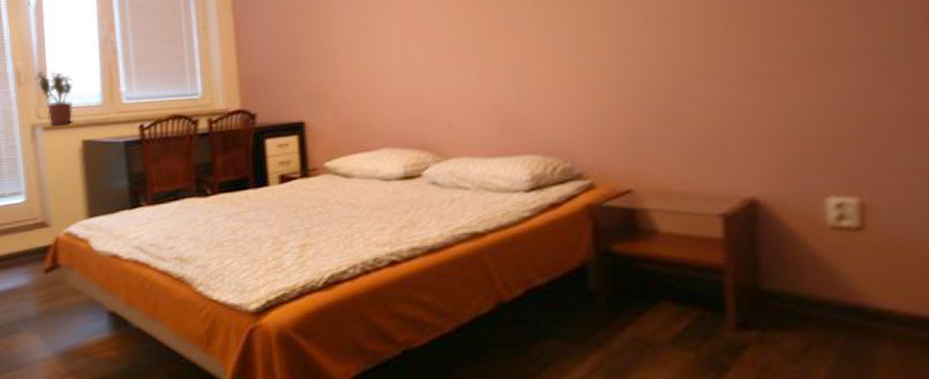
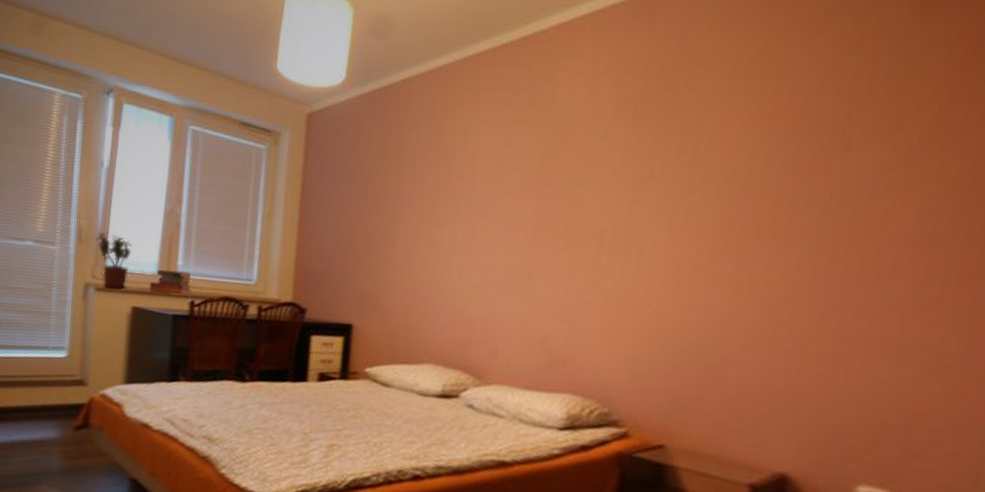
books: none [97,96,139,123] -> present [150,269,192,295]

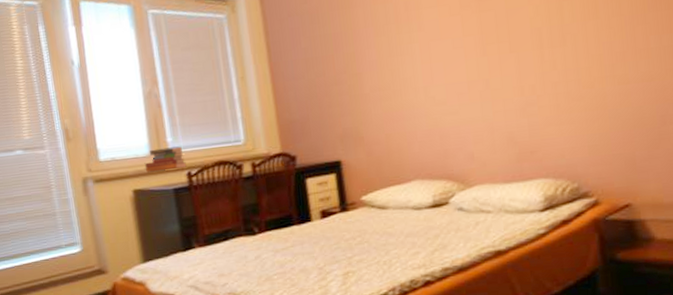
potted plant: present [96,232,132,290] -> none [83,126,123,179]

